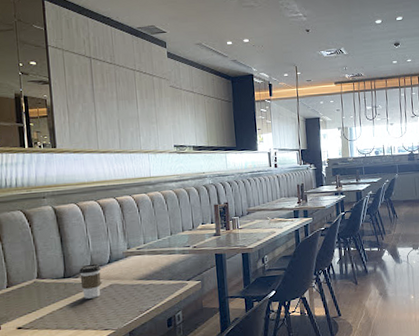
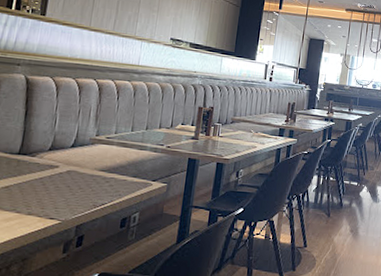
coffee cup: present [79,263,101,299] -> none [35,144,62,182]

